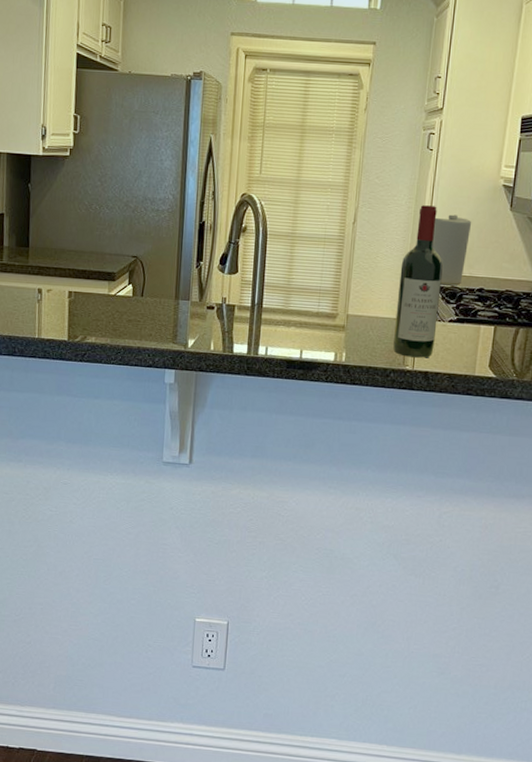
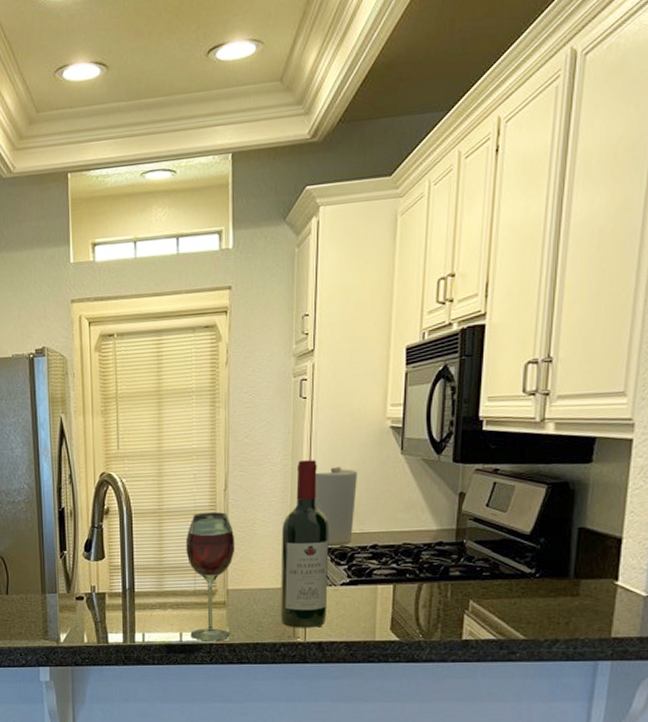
wineglass: none [310,241,359,361] -> present [186,512,235,641]

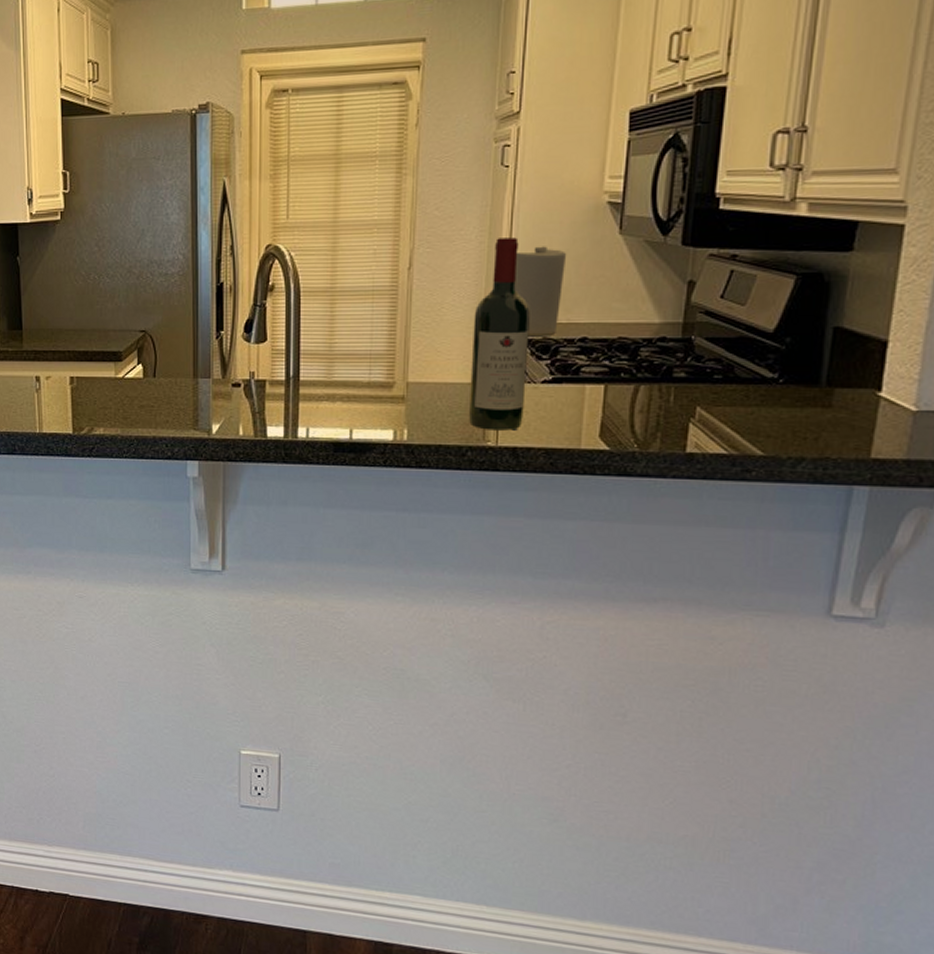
wineglass: present [186,512,235,641] -> none [361,294,419,440]

